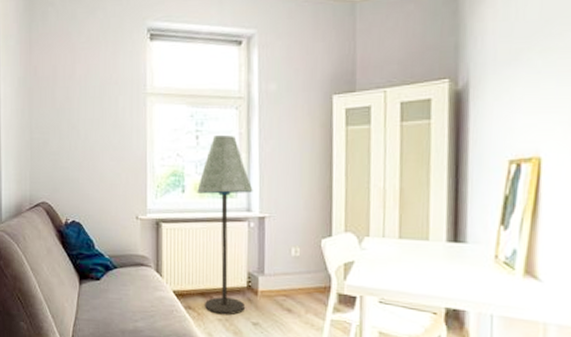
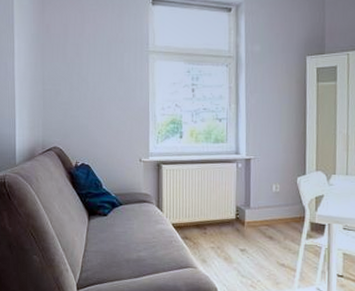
floor lamp: present [197,136,253,315] -> none [193,89,241,244]

